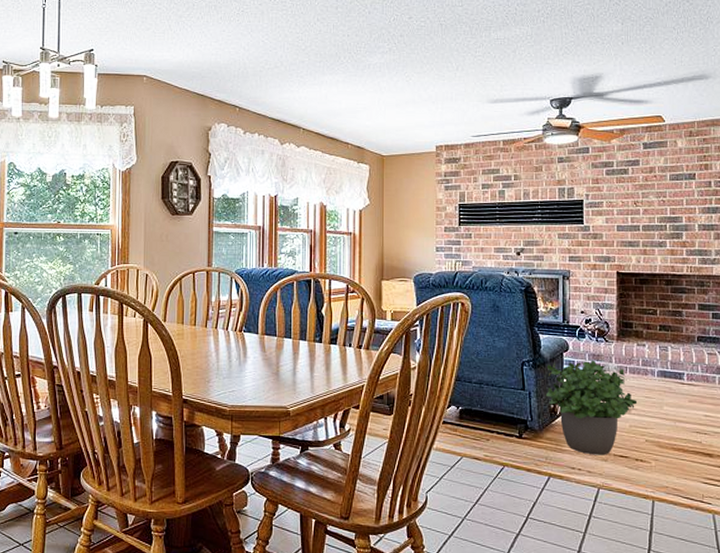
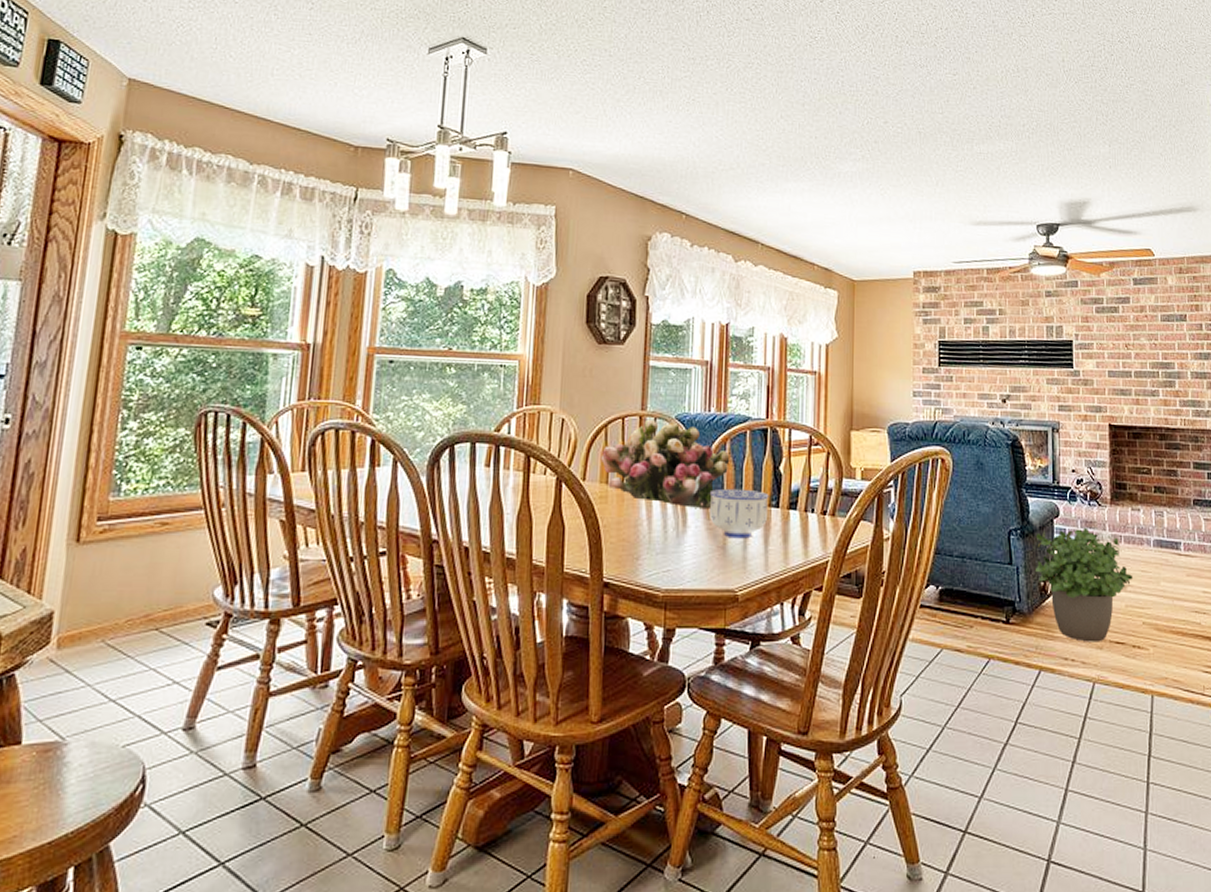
flower arrangement: none [177,273,281,343] -> present [600,419,730,508]
bowl: none [264,327,313,367] -> present [709,488,769,539]

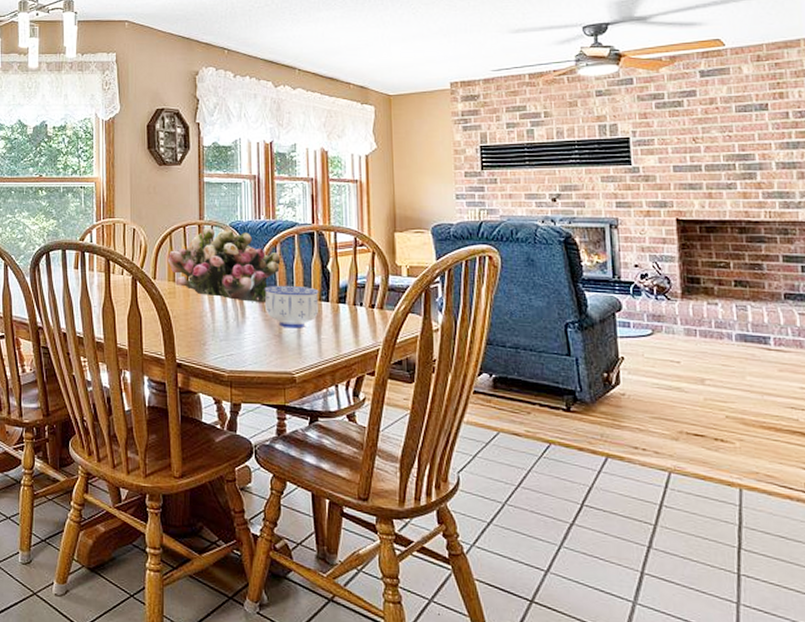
potted plant: present [1035,527,1133,642] -> none [595,321,713,434]

